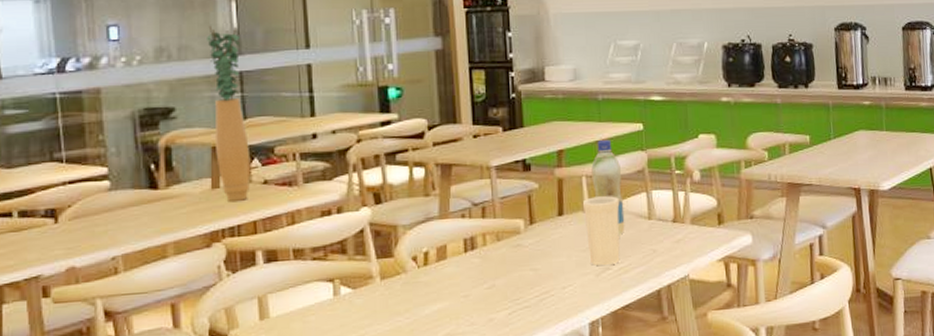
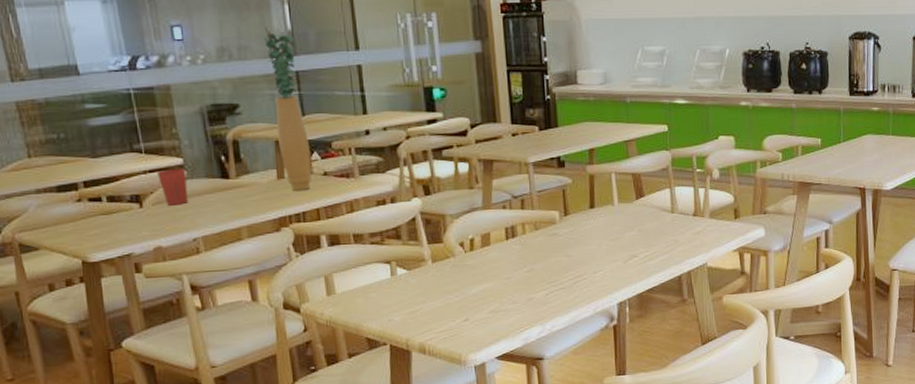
cup: none [77,178,110,220] -> present [156,168,188,206]
cup: present [582,196,620,266] -> none [611,191,646,254]
bottle: present [591,140,625,237] -> none [620,140,650,228]

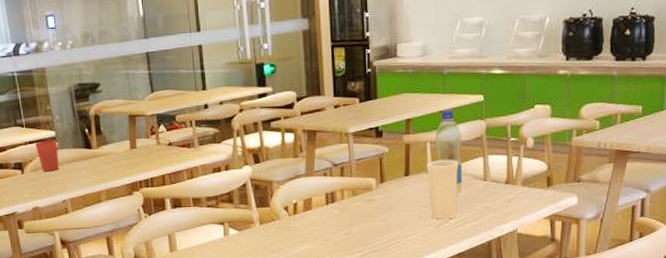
vase: present [264,27,312,191] -> none [120,13,158,159]
cup: none [611,191,646,254] -> present [426,160,459,220]
bottle: none [620,140,650,228] -> present [435,110,463,195]

